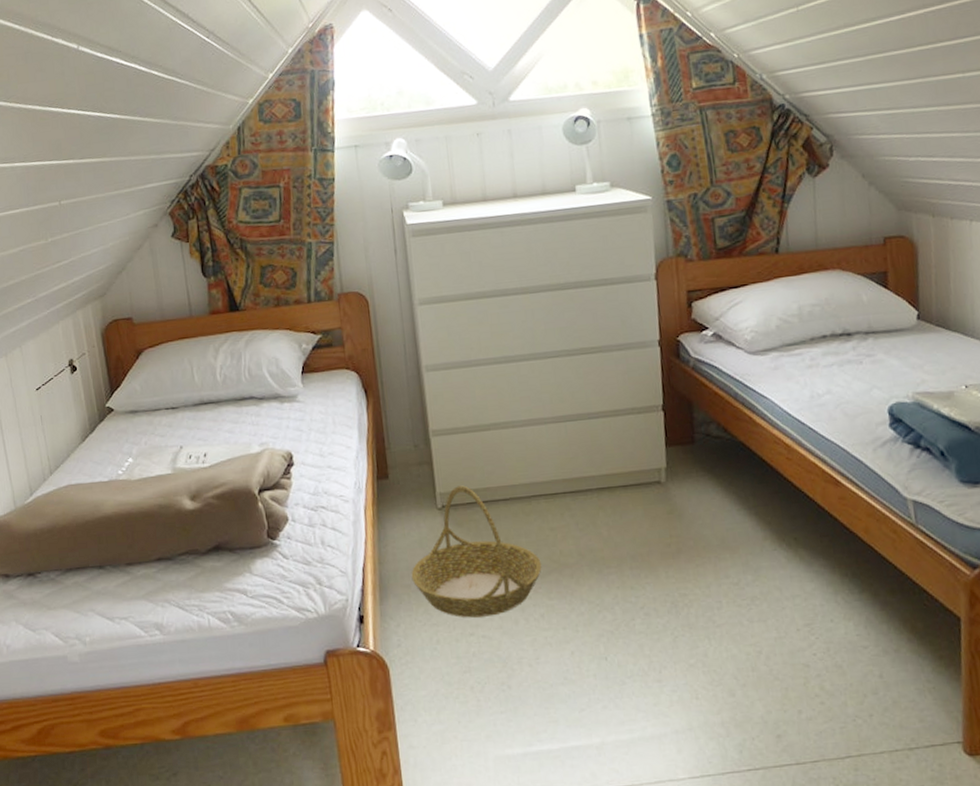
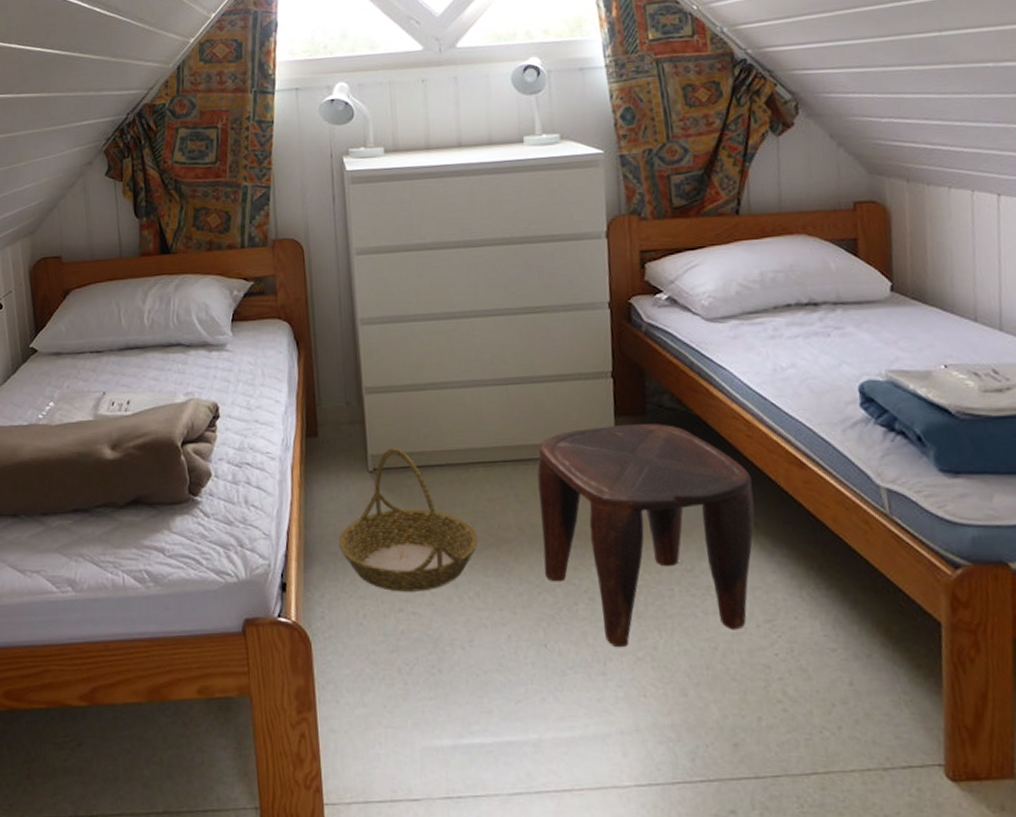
stool: none [595,451,795,656] -> present [537,423,755,647]

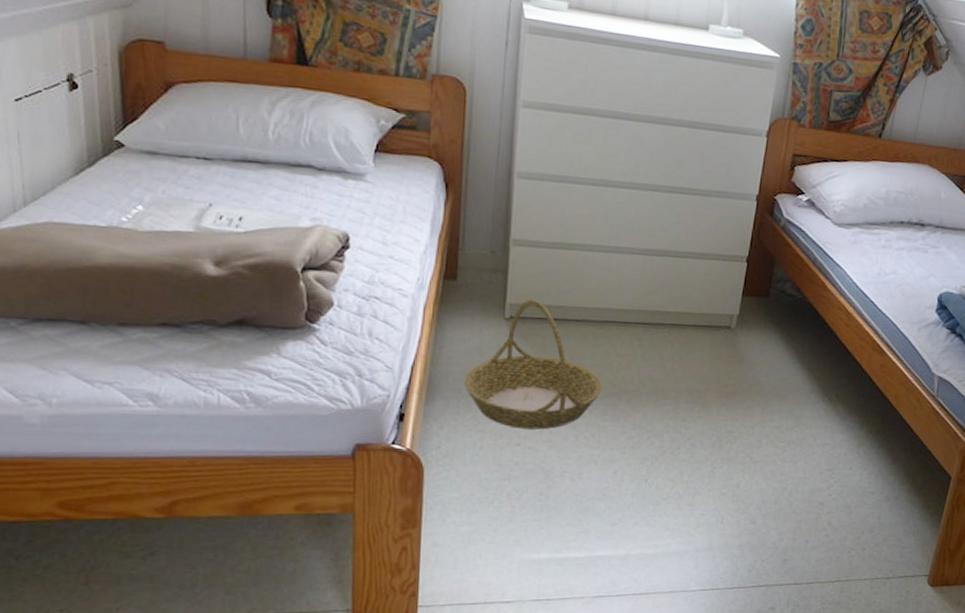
stool: present [537,423,755,647] -> none [656,303,842,484]

